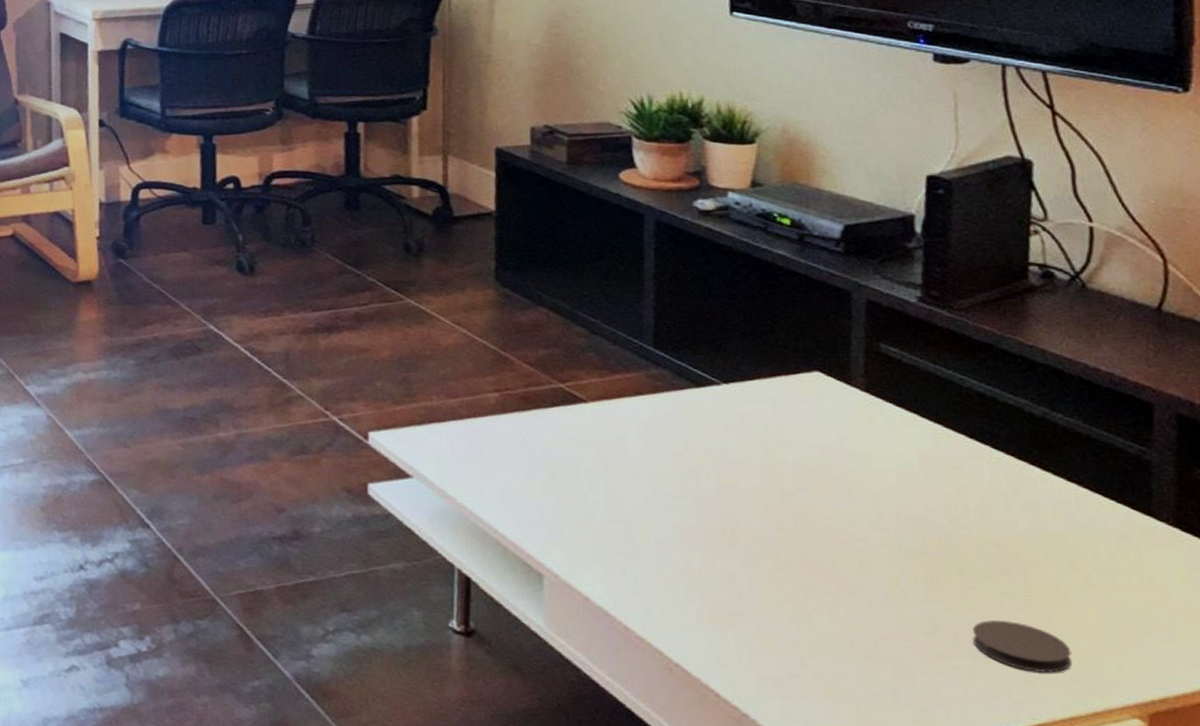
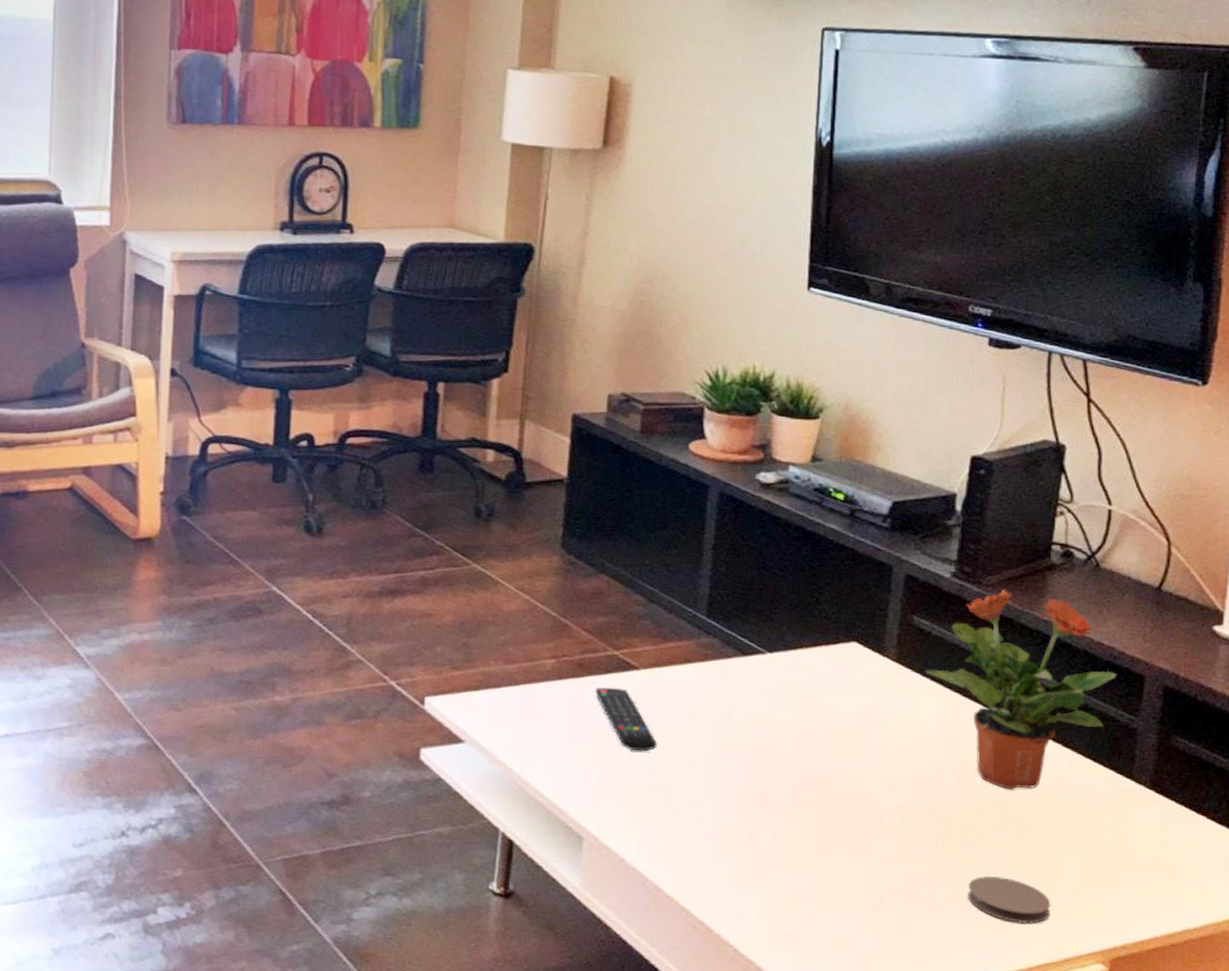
remote control: none [542,420,613,487] -> present [595,687,657,752]
potted plant: none [898,314,1120,527] -> present [924,589,1117,790]

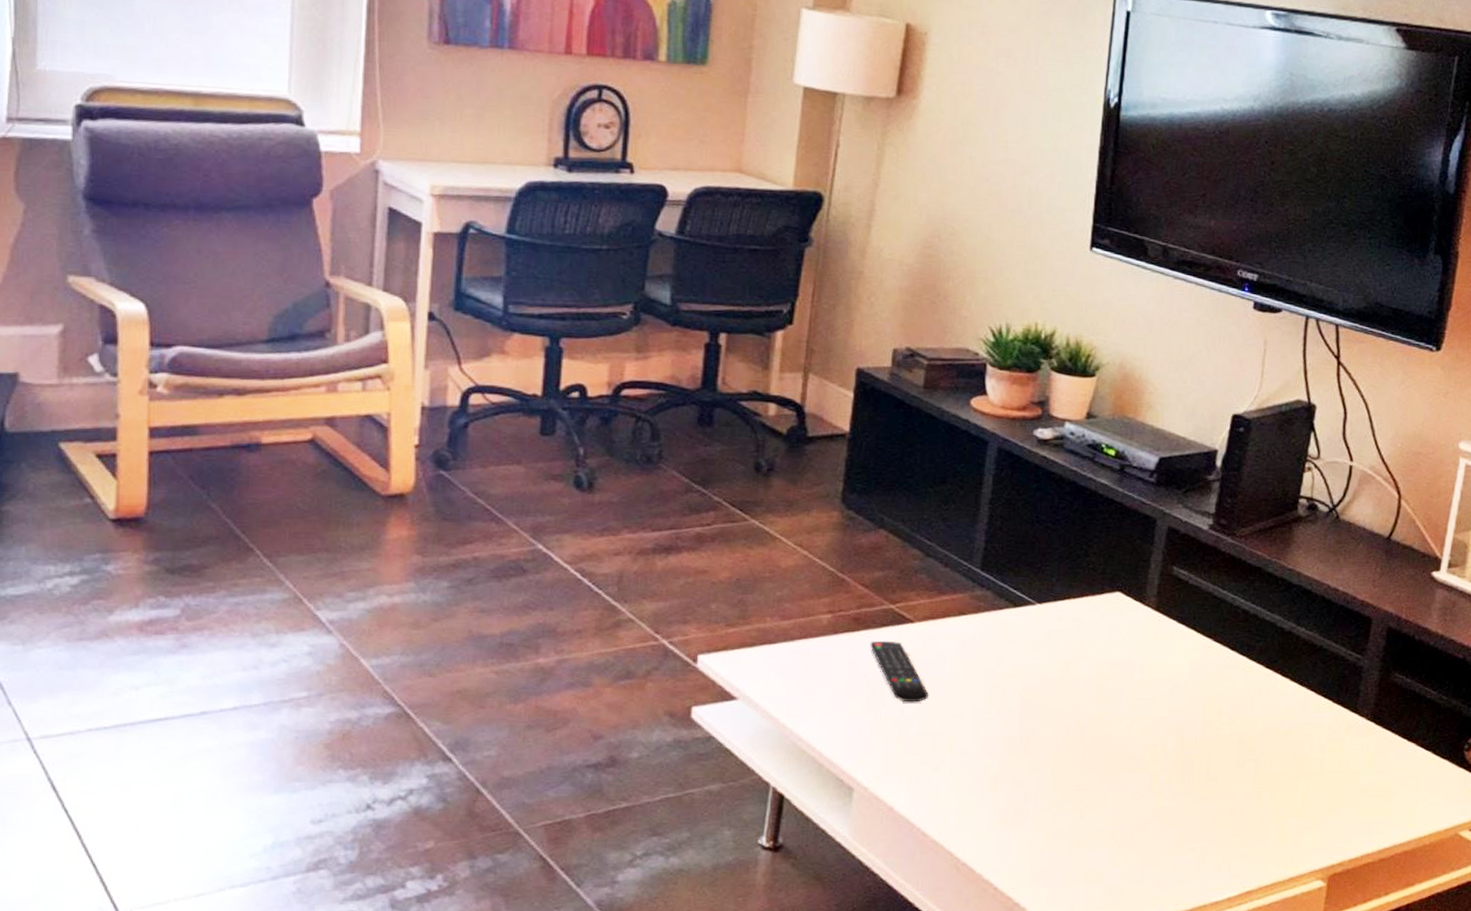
potted plant: present [924,589,1117,790] -> none [1180,540,1349,727]
coaster: present [968,876,1051,925] -> none [1209,807,1281,849]

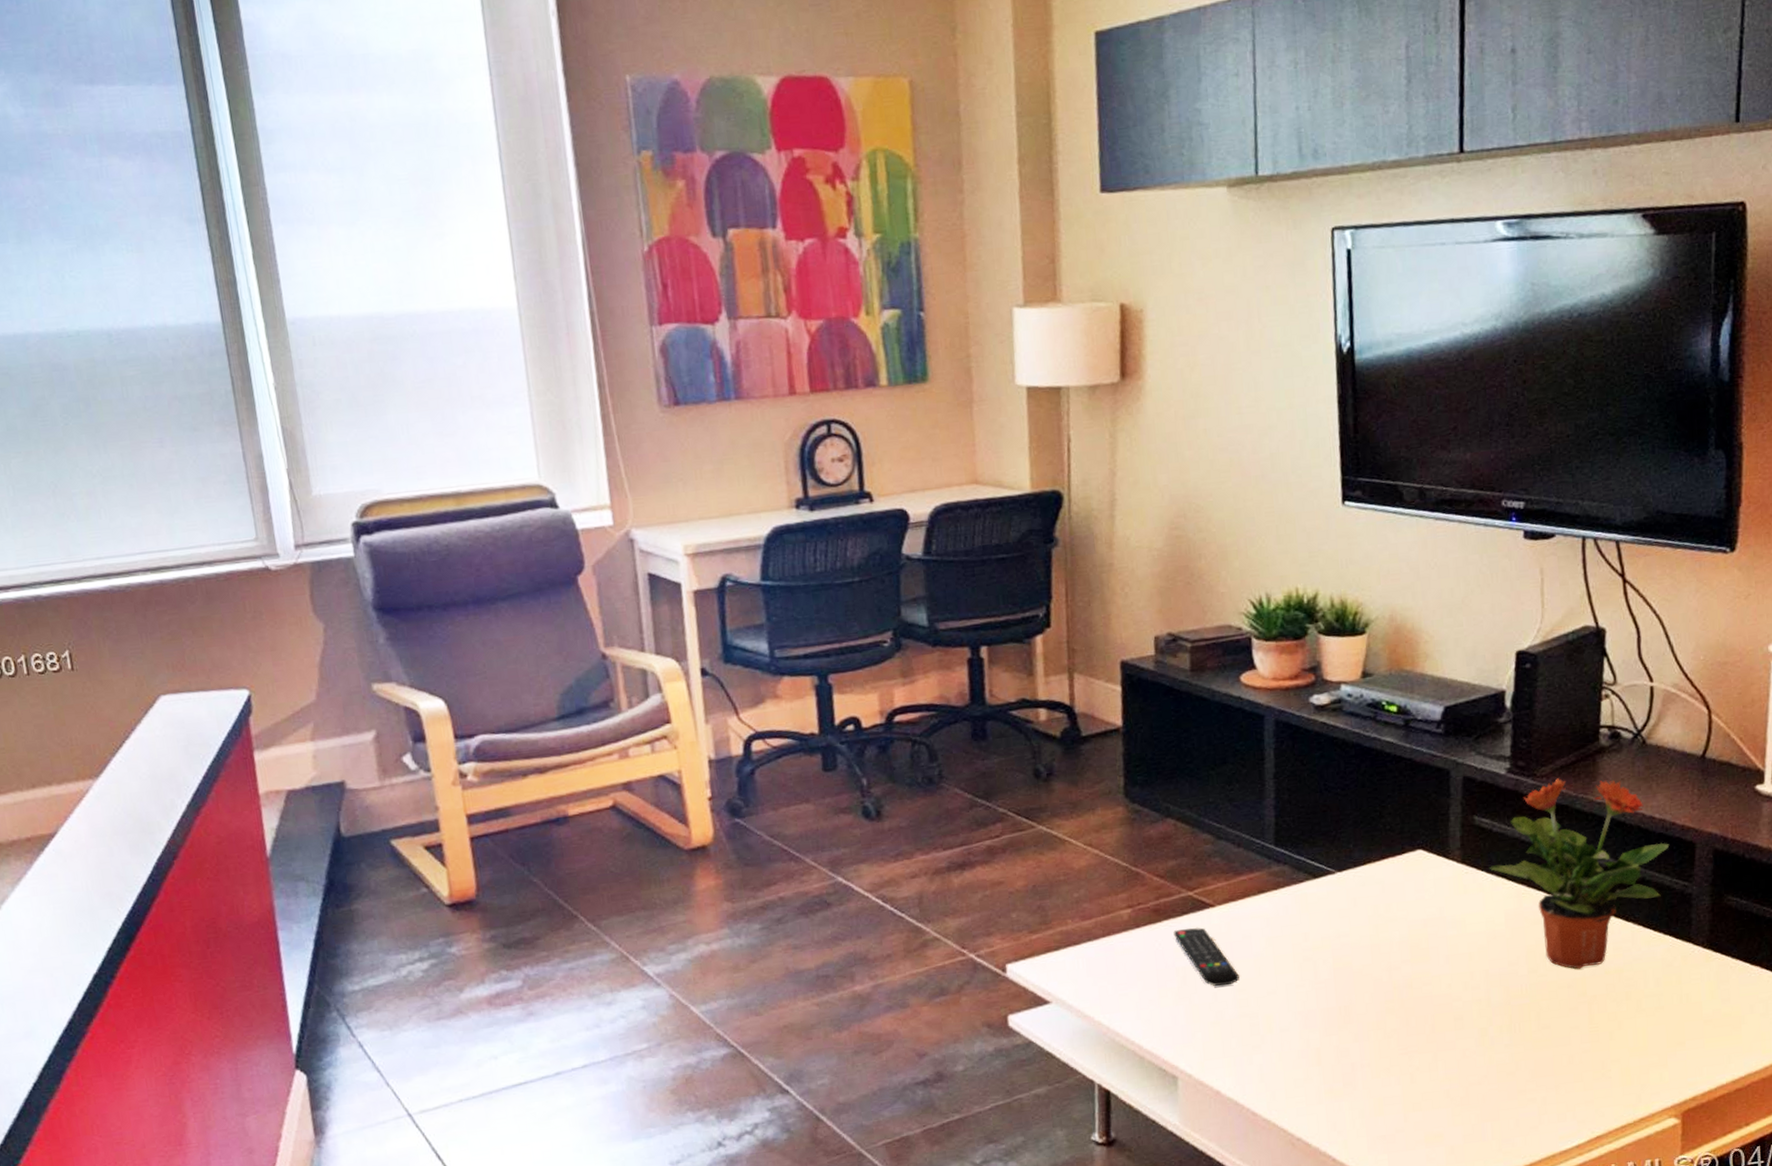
potted plant: none [1180,540,1349,727] -> present [1489,778,1670,970]

